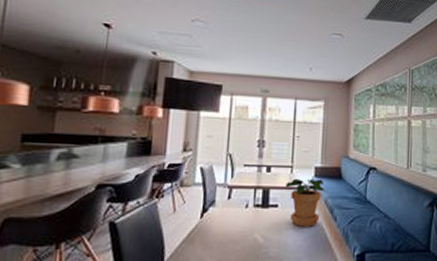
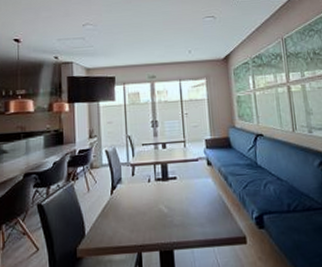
potted plant: present [286,178,326,227] -> none [181,150,218,195]

